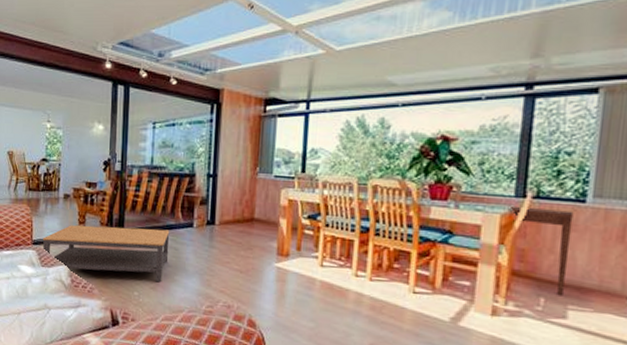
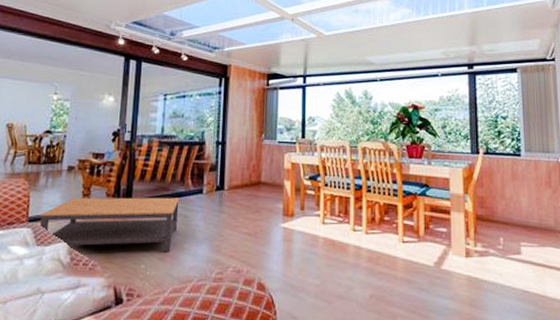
side table: present [507,205,574,296] -> none [467,160,516,235]

